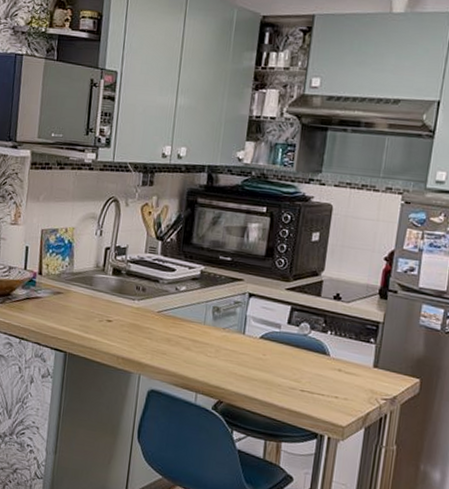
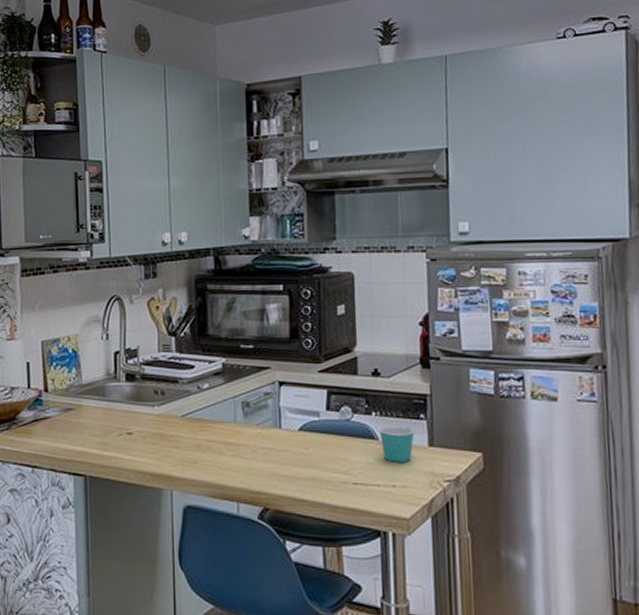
mug: none [331,345,363,378] -> present [379,426,414,462]

